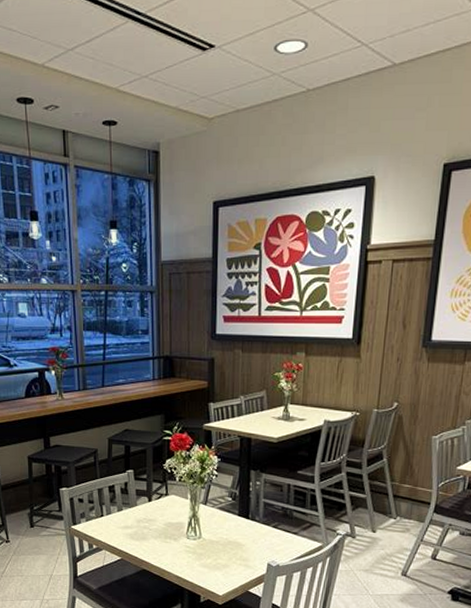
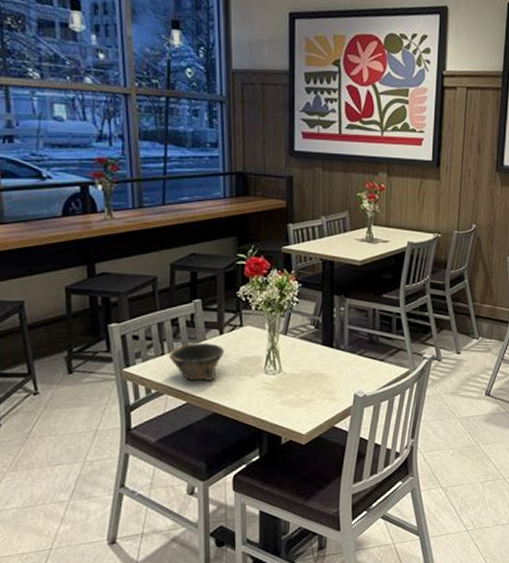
bowl: none [106,508,152,541] -> present [168,343,224,381]

